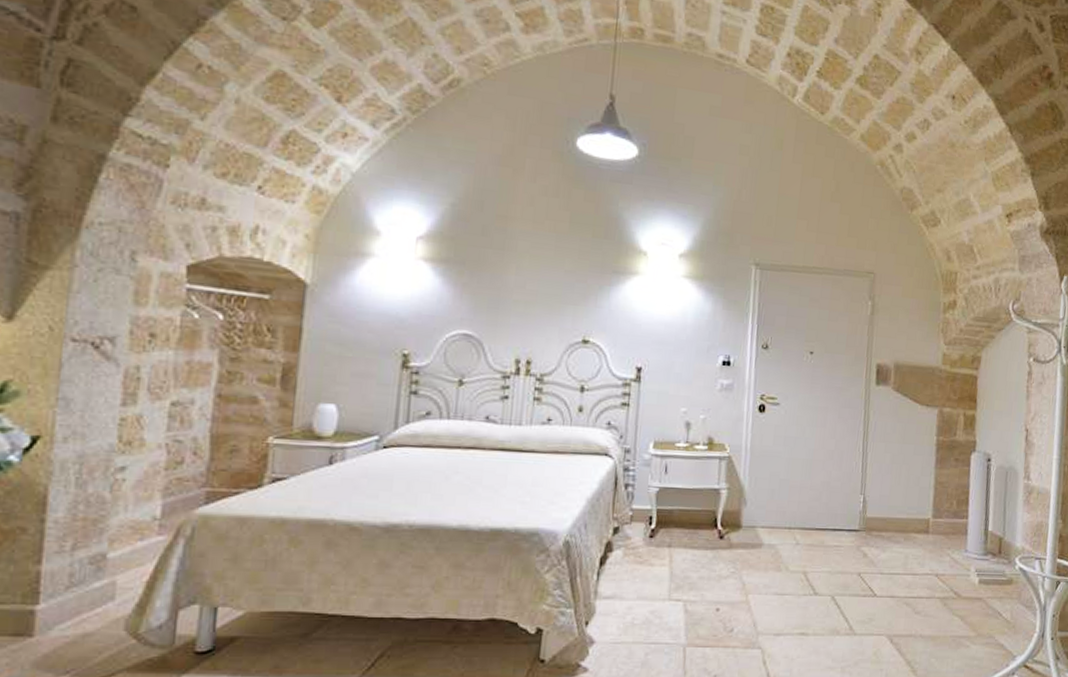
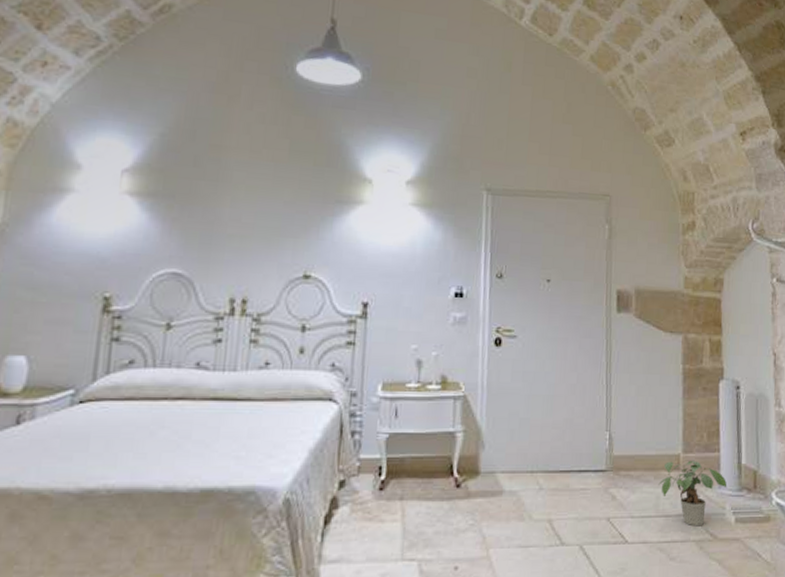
potted plant: none [908,525,973,584] -> present [658,460,727,525]

